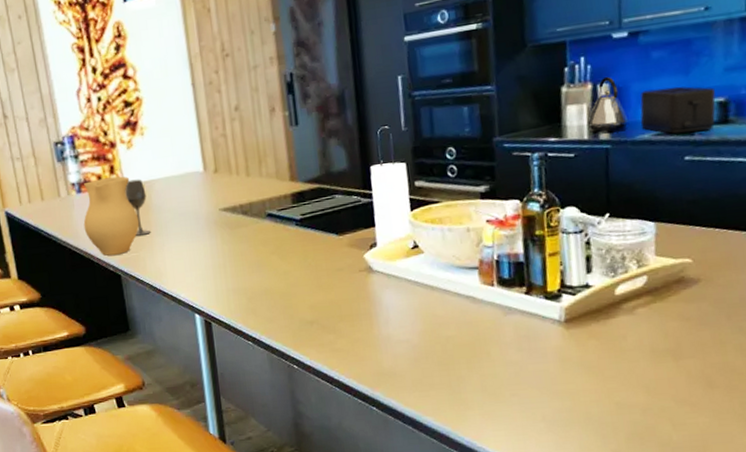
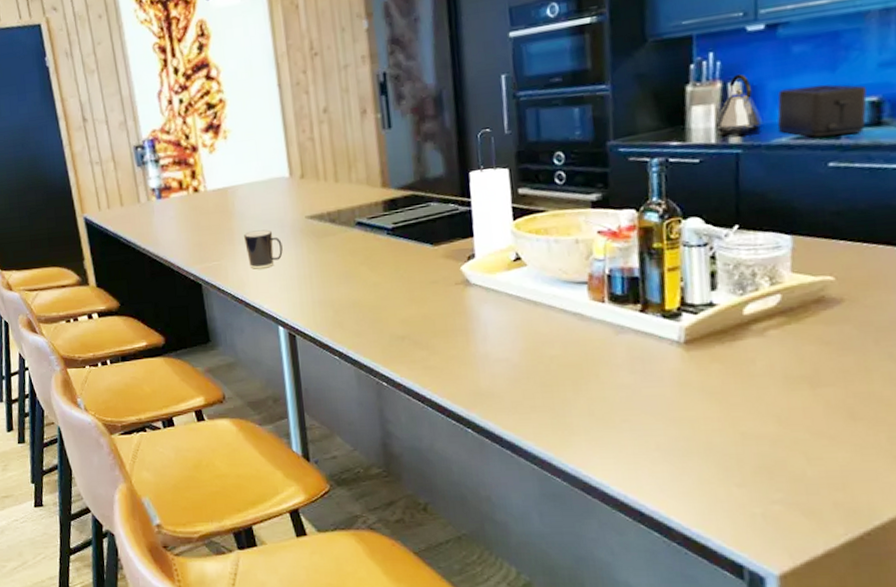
ceramic pitcher: present [83,176,140,256] -> none [163,181,222,264]
wine glass: present [125,179,150,236] -> none [206,184,233,244]
mug: none [161,222,198,260] -> present [244,229,283,269]

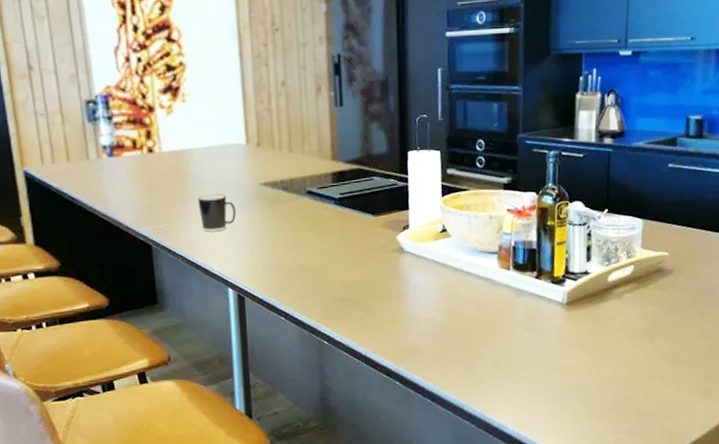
toaster: present [777,84,867,137] -> none [636,103,694,143]

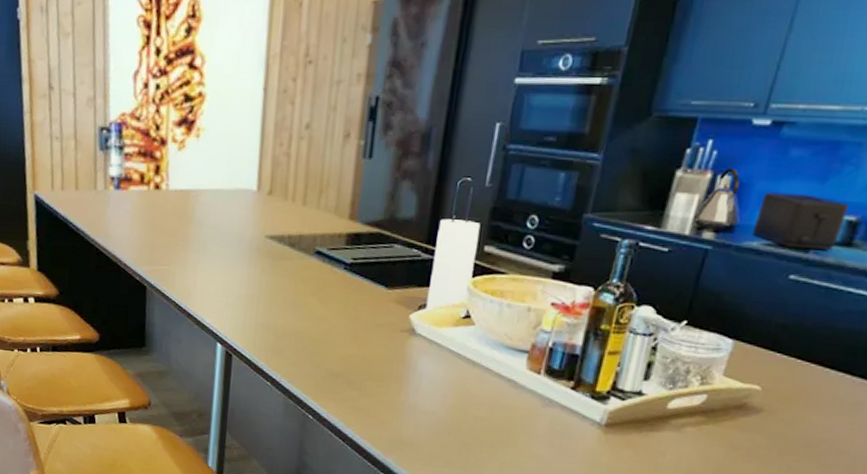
mug: present [198,194,236,232] -> none [198,241,236,282]
toaster: none [636,103,694,143] -> present [752,192,848,250]

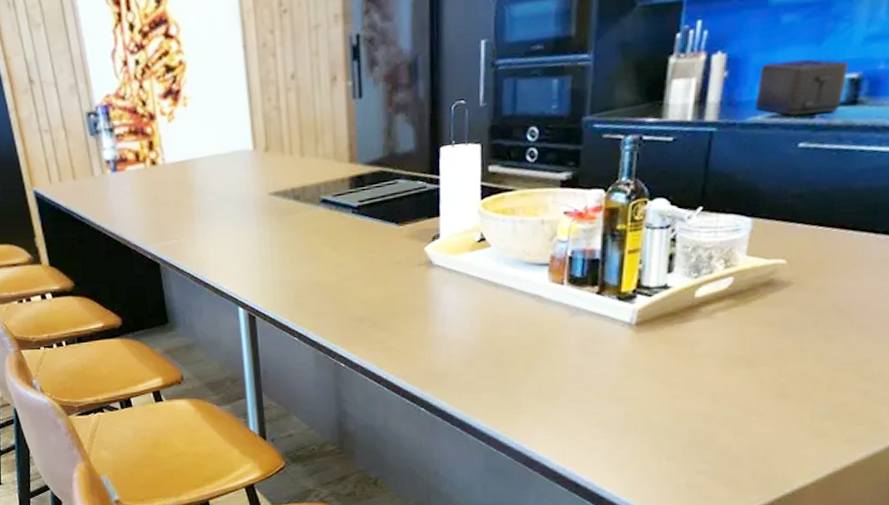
kettle: present [693,167,741,234] -> none [694,45,742,115]

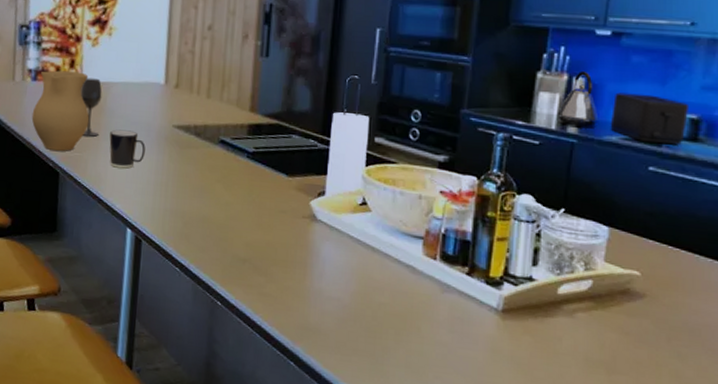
ceramic pitcher: none [119,153,181,242] -> present [31,70,90,151]
wine glass: none [165,157,192,221] -> present [80,78,102,137]
mug: none [204,206,244,248] -> present [109,129,145,169]
kettle: none [694,45,742,115] -> present [558,70,599,129]

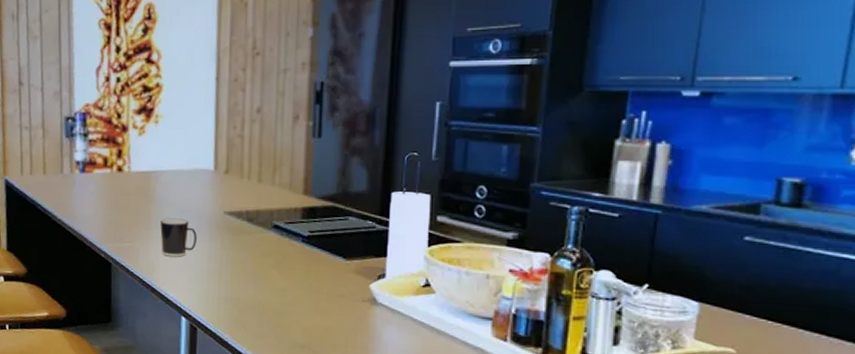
ceramic pitcher: present [31,70,90,151] -> none [81,161,139,242]
wine glass: present [80,78,102,137] -> none [129,167,151,226]
kettle: present [558,70,599,129] -> none [639,136,687,198]
toaster: present [610,92,688,144] -> none [699,158,790,211]

